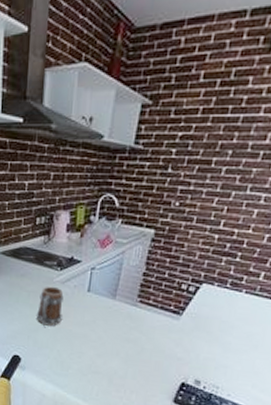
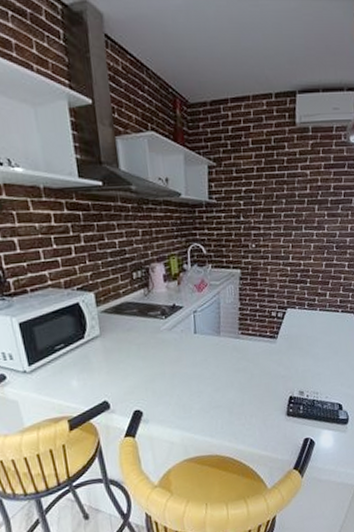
mug: present [36,286,64,326] -> none [149,334,176,374]

